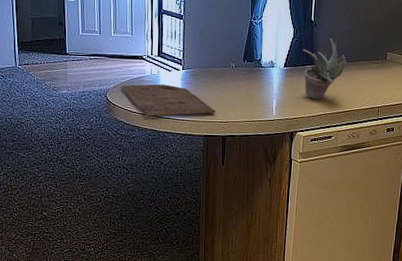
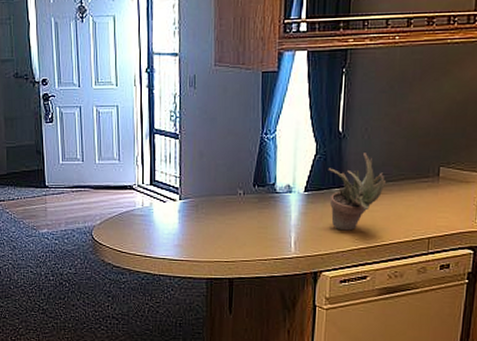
cutting board: present [120,84,216,118] -> none [107,218,221,259]

